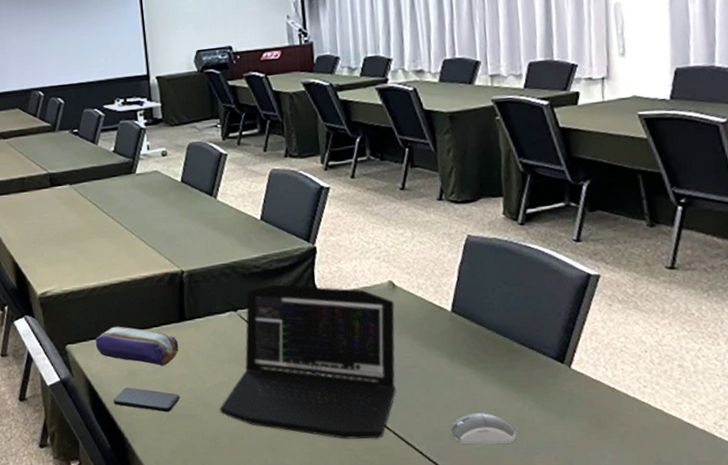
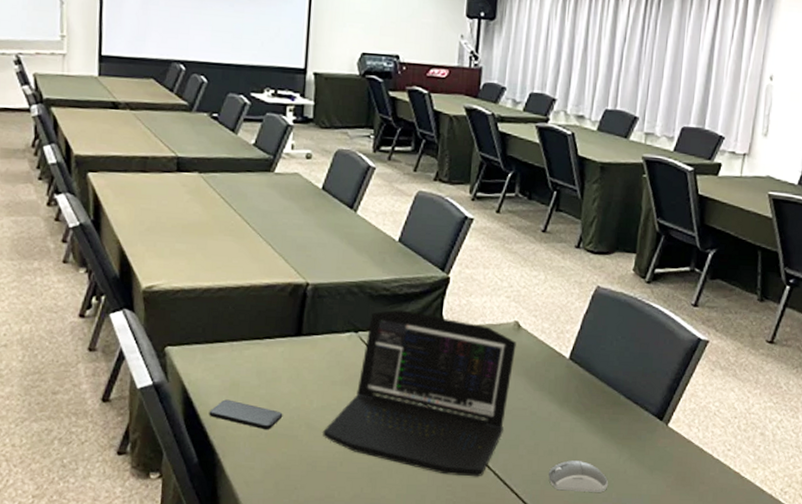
pencil case: present [96,326,179,366] -> none [200,333,291,381]

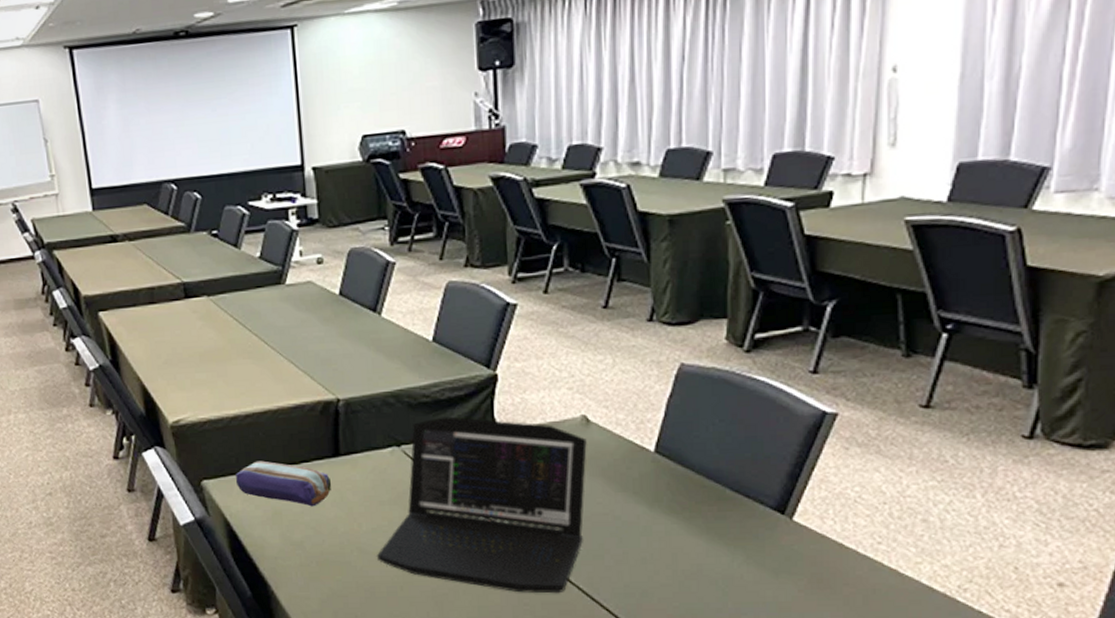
pencil case: none [200,333,291,381] -> present [236,460,332,507]
smartphone: present [209,399,283,430] -> none [255,529,332,558]
computer mouse: present [549,460,609,492] -> none [645,568,722,603]

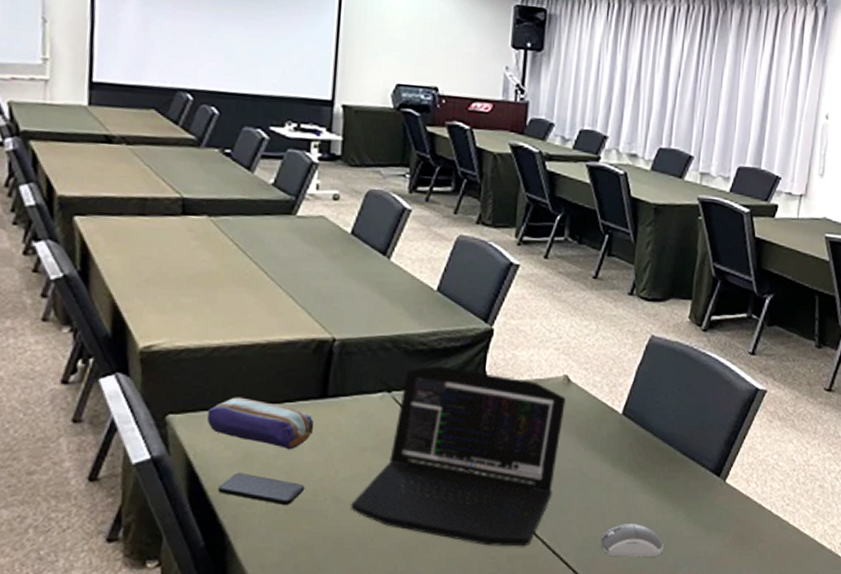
smartphone: none [255,529,332,558] -> present [218,472,305,506]
computer mouse: none [645,568,722,603] -> present [601,524,665,557]

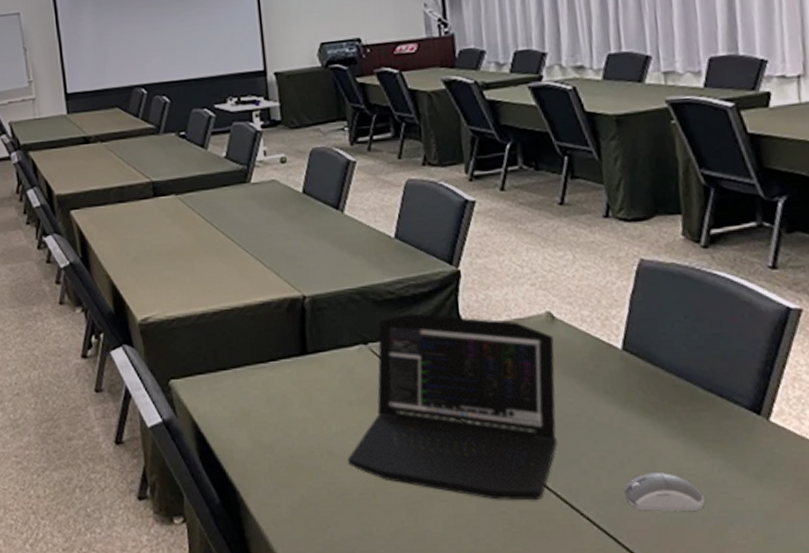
pencil case: present [207,397,314,450] -> none [204,359,300,408]
smartphone: present [218,472,305,506] -> none [223,431,302,463]

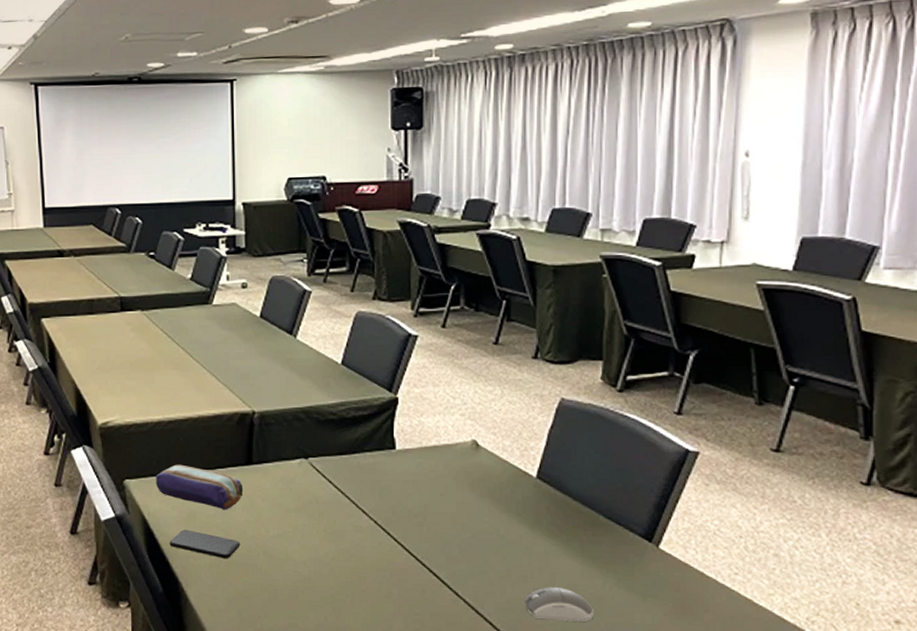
pencil case: none [204,359,300,408] -> present [156,464,244,510]
smartphone: none [223,431,302,463] -> present [169,529,241,559]
laptop: present [348,313,558,501] -> none [281,434,476,606]

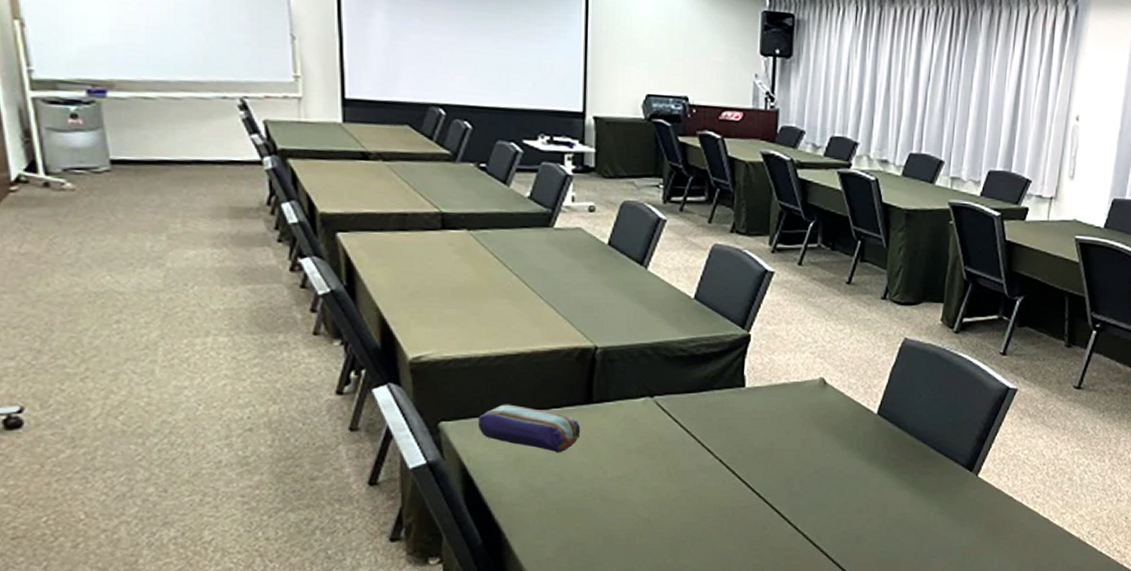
smartphone: present [169,529,241,559] -> none [492,475,575,506]
computer mouse: present [525,587,595,622] -> none [859,517,920,548]

